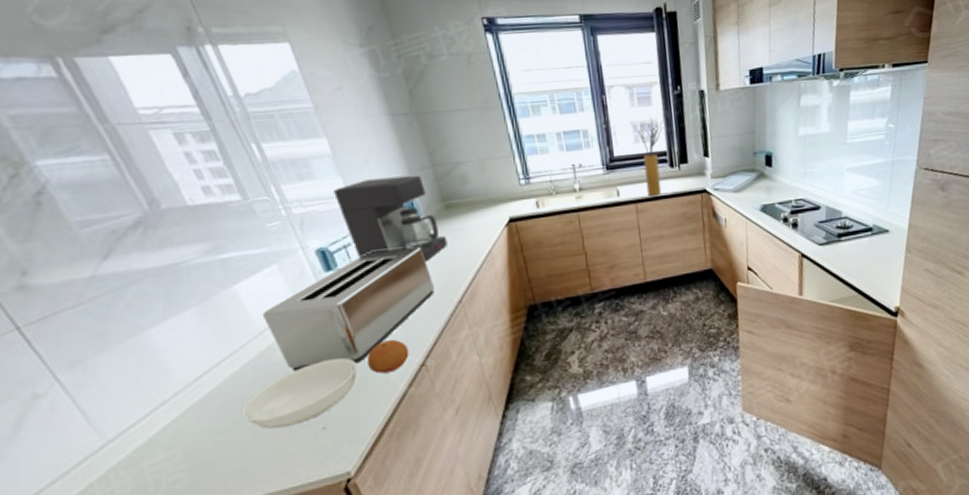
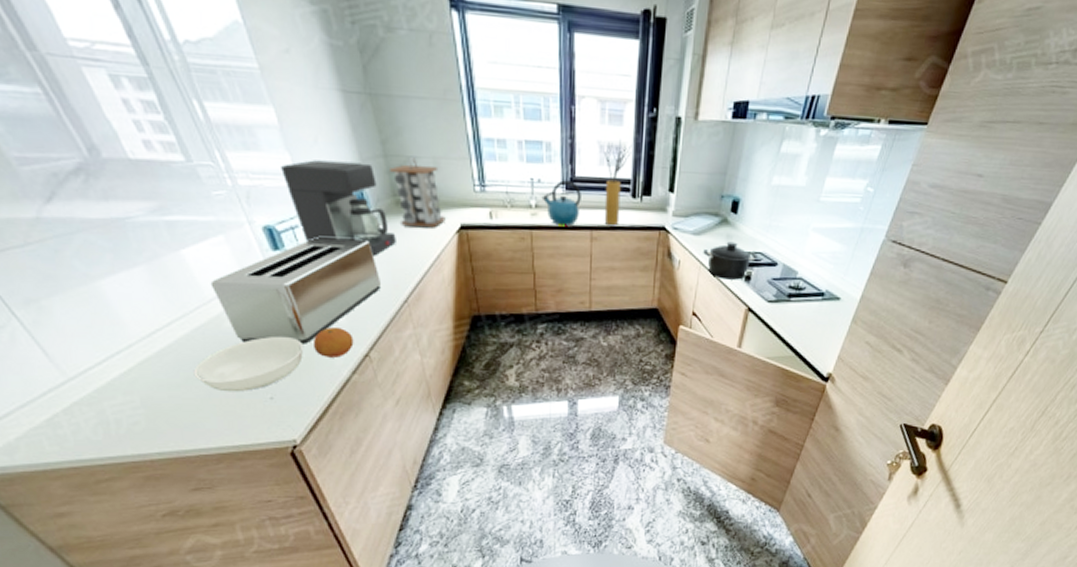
spice rack: none [438,163,494,228] -> present [390,157,446,228]
kettle: none [584,161,623,204] -> present [541,180,581,226]
saucepan: none [746,193,800,230] -> present [703,241,758,280]

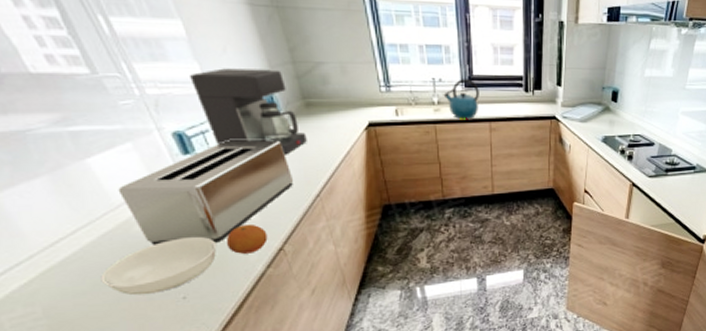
spice rack: present [390,157,446,228] -> none [298,63,354,127]
vase: present [603,139,632,225] -> none [497,42,522,116]
saucepan: present [703,241,758,280] -> none [590,126,637,160]

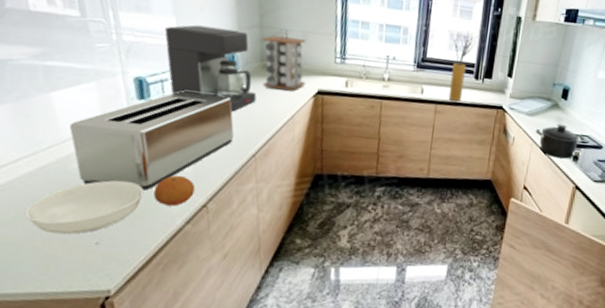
spice rack: none [298,63,354,127] -> present [262,30,307,91]
kettle: present [443,79,479,119] -> none [394,59,430,99]
vase: none [497,42,522,116] -> present [448,30,478,101]
saucepan: none [590,126,637,160] -> present [536,124,585,159]

